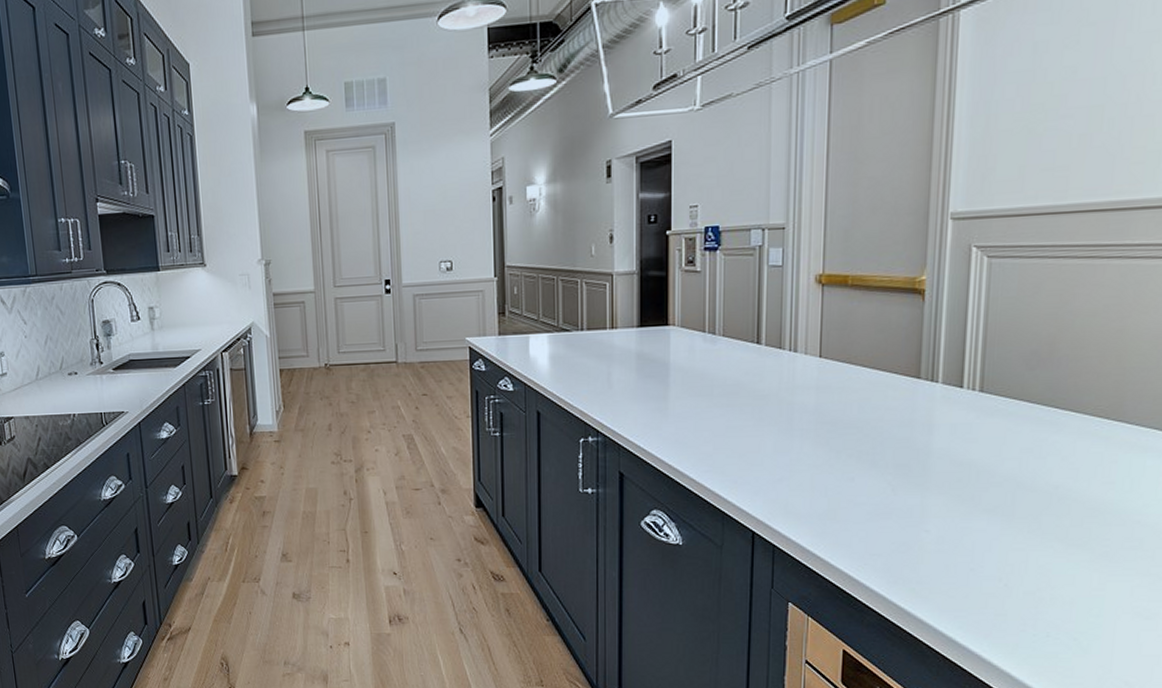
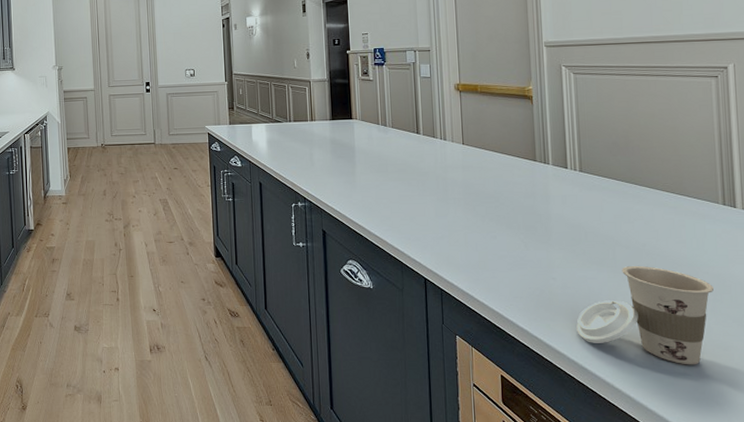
cup: none [950,513,1144,637] -> present [576,265,714,365]

